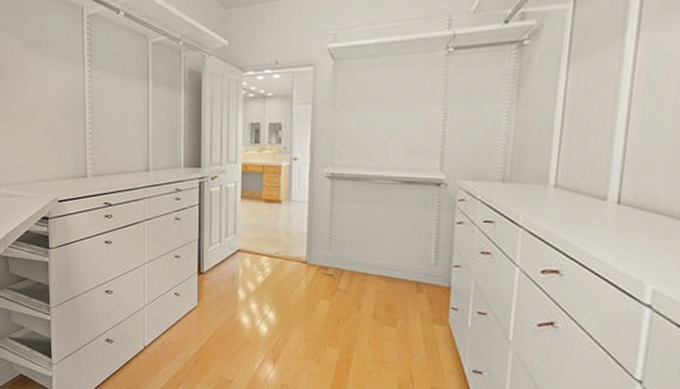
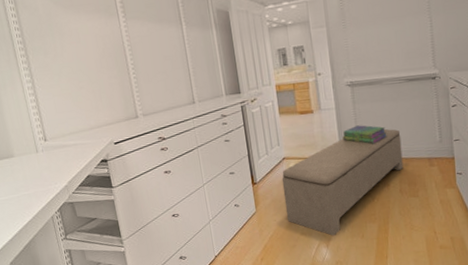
bench: none [231,236,385,353] -> present [282,128,404,236]
stack of books: none [312,226,368,253] -> present [342,125,387,144]

